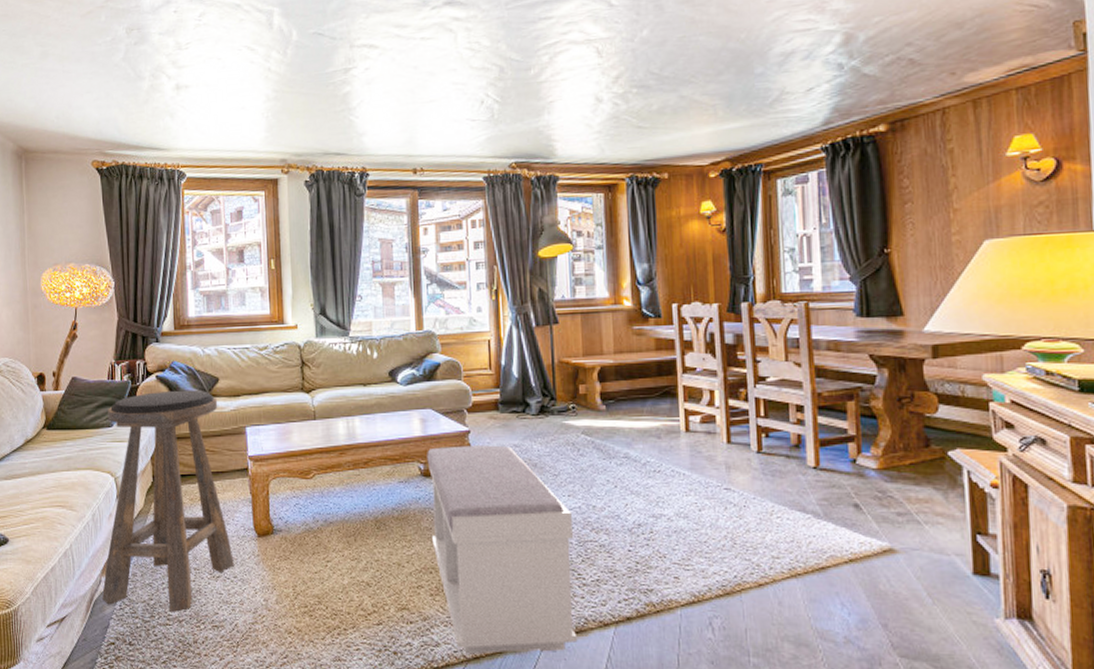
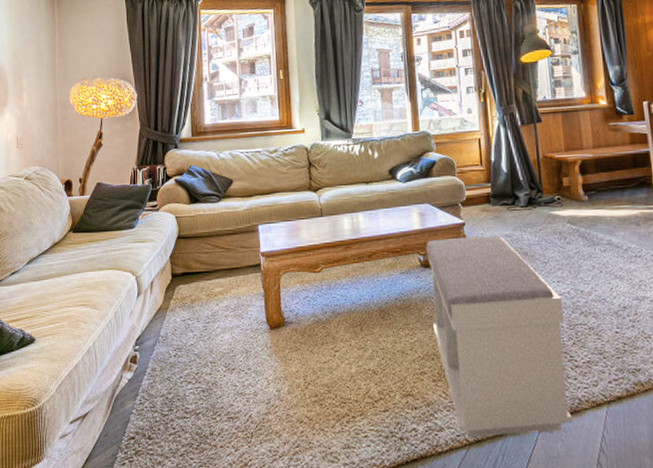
stool: present [102,390,234,612] -> none [123,191,248,405]

